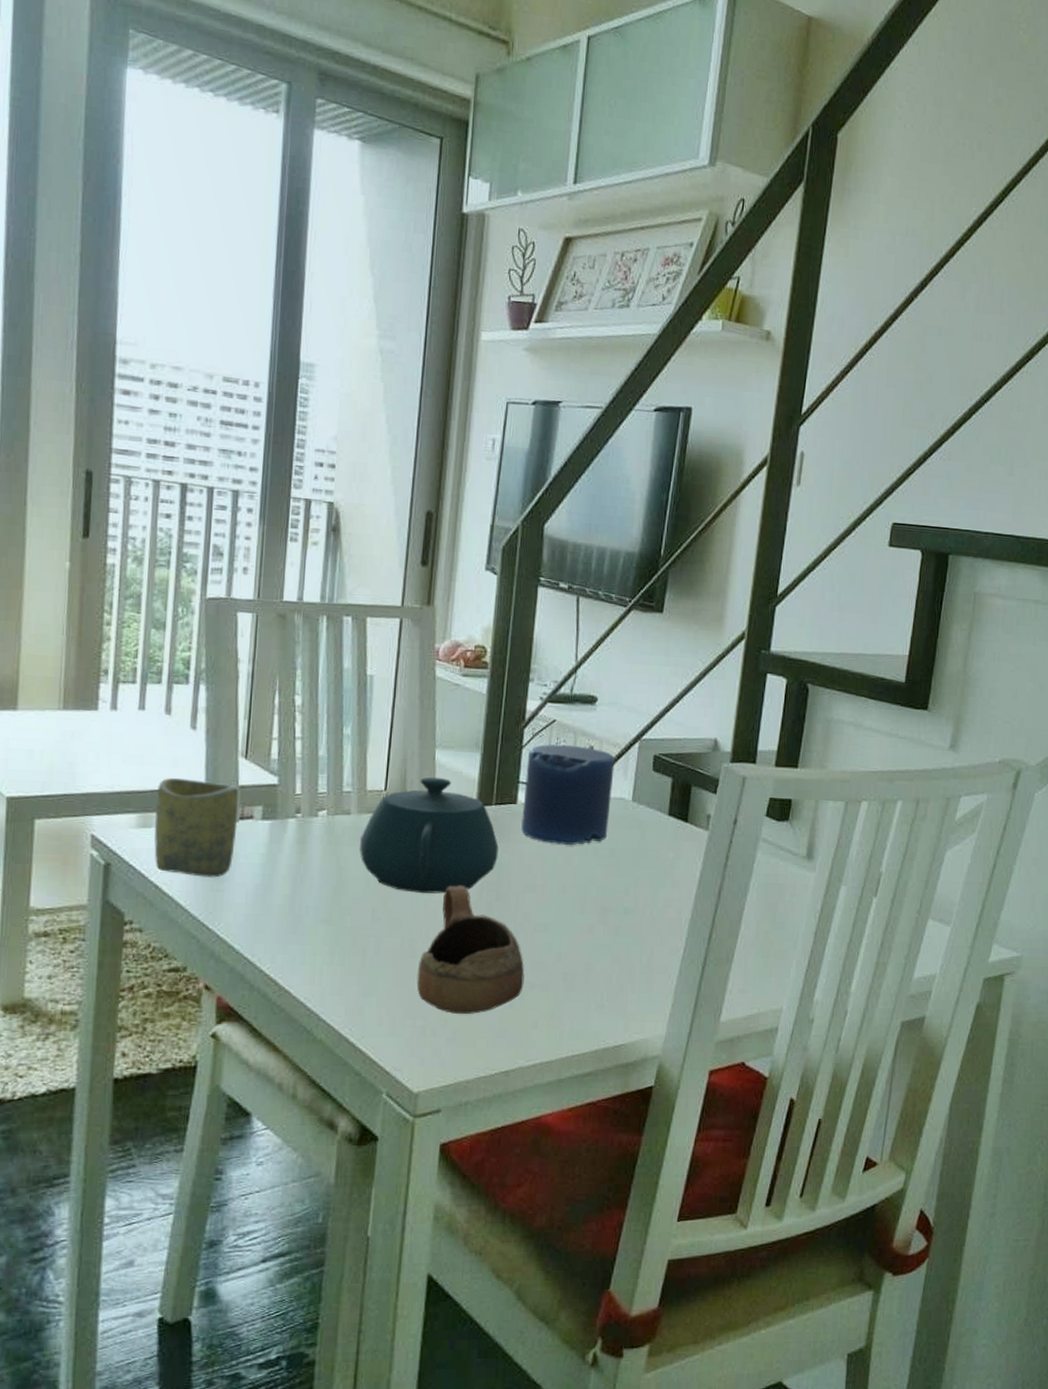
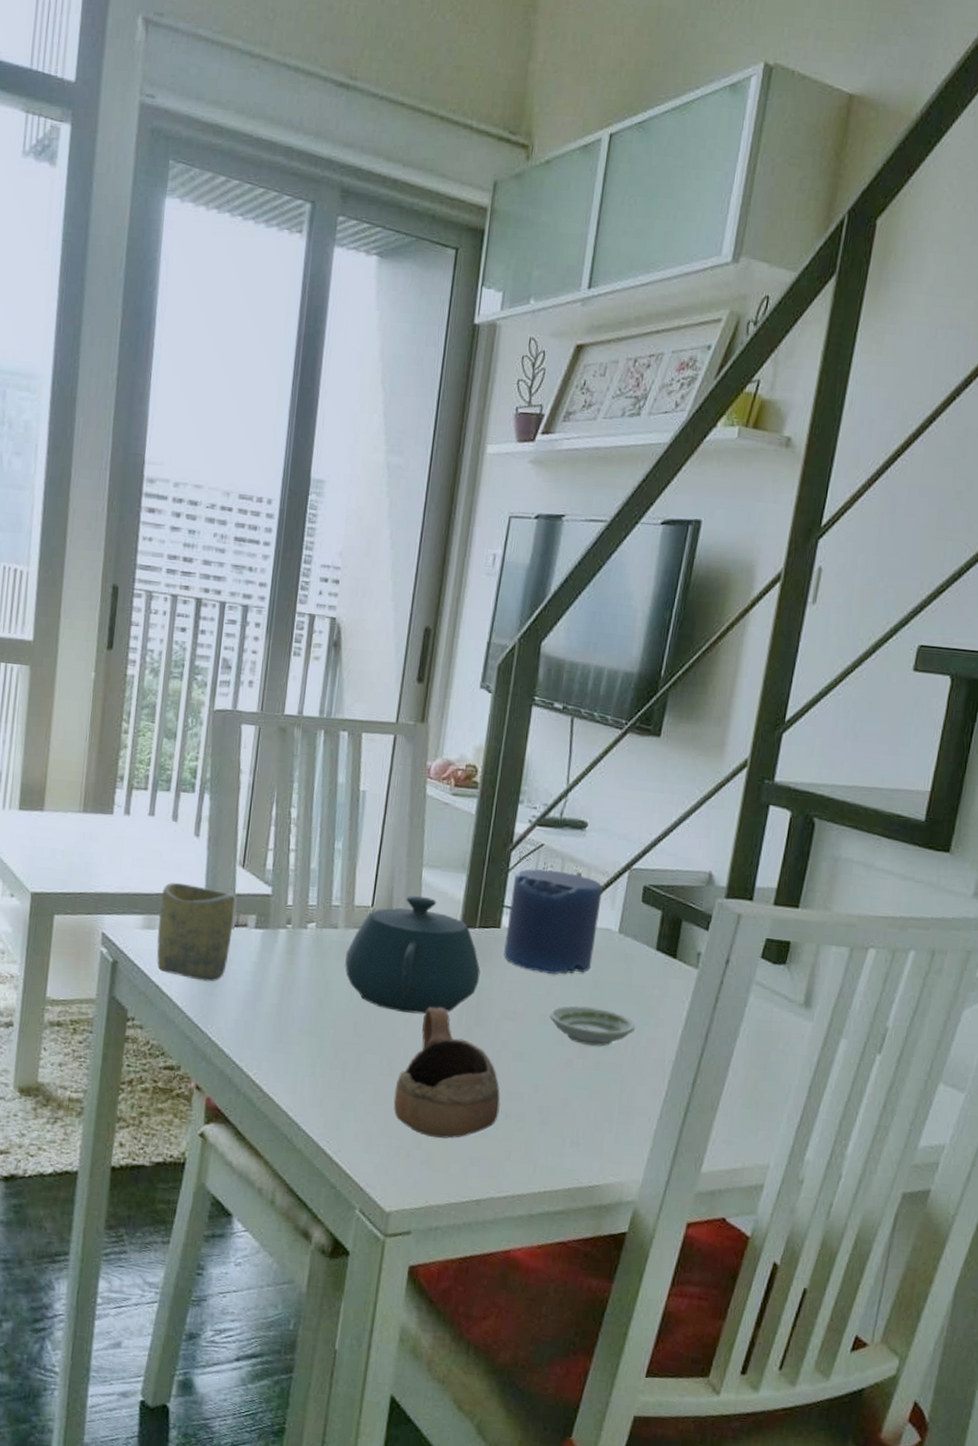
saucer: none [569,873,653,911] -> present [549,1005,636,1047]

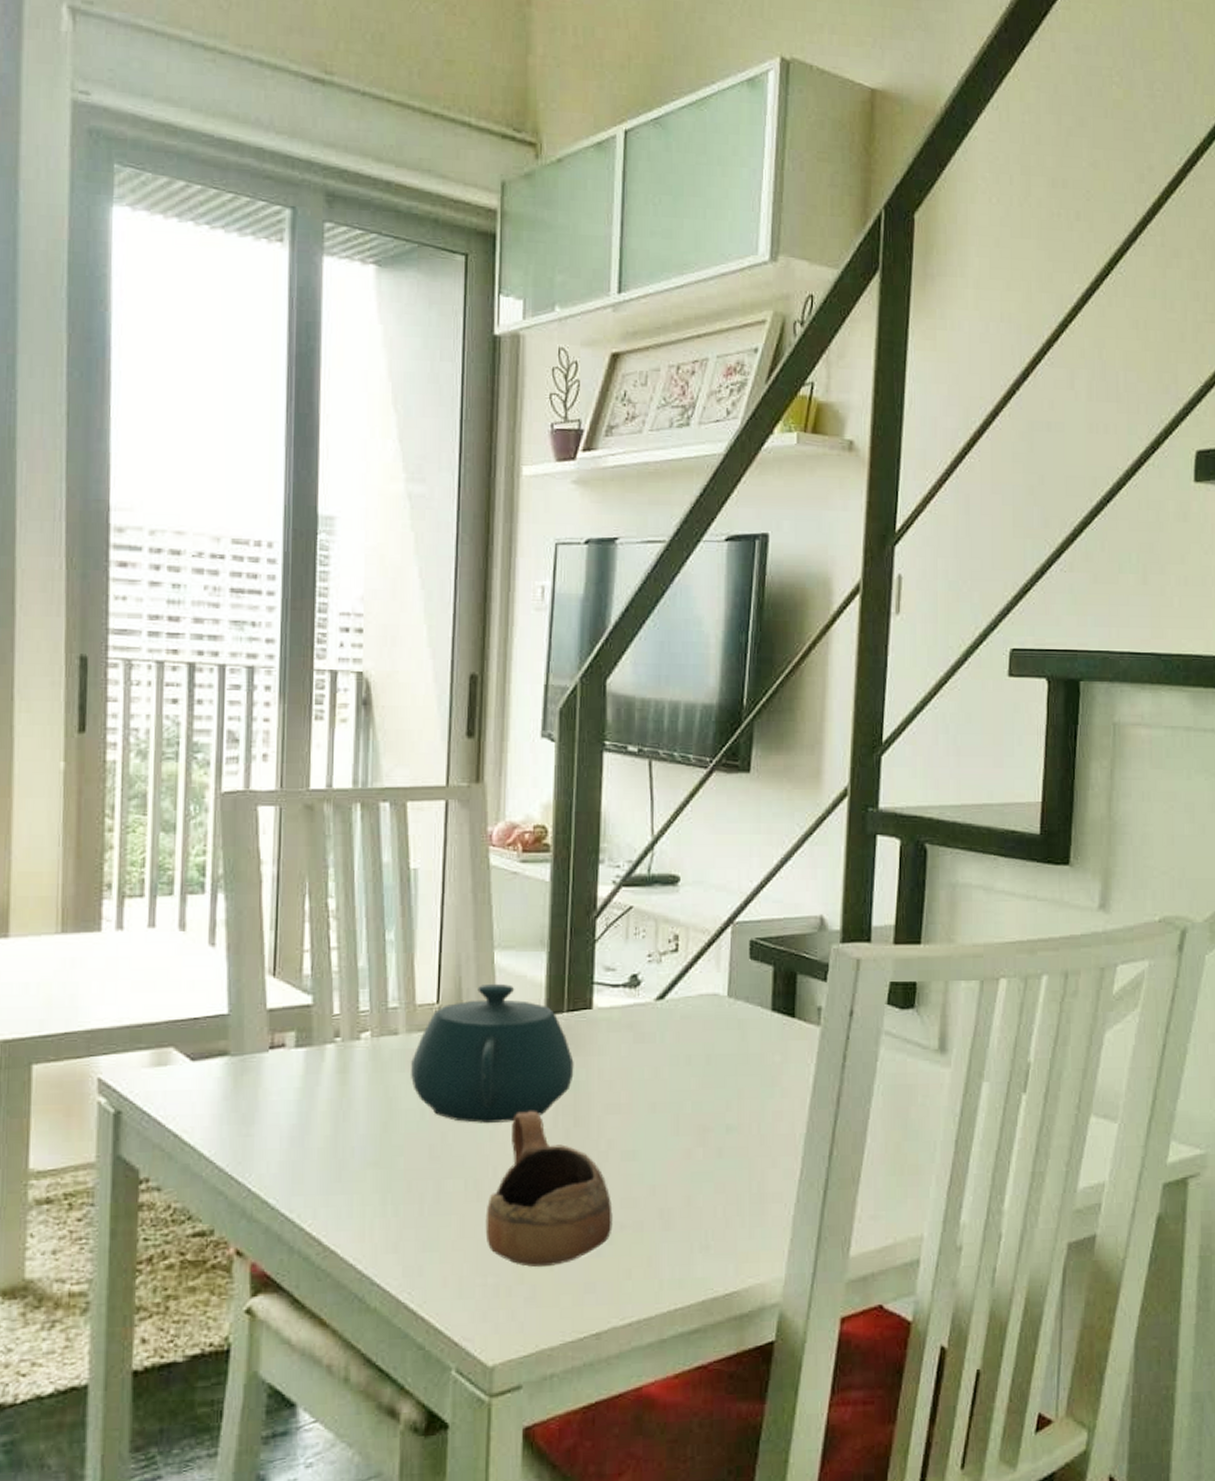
cup: present [157,882,236,982] -> none [170,1004,268,1121]
candle: present [504,868,603,974] -> none [599,934,705,1054]
saucer: present [549,1005,636,1047] -> none [659,1085,759,1130]

